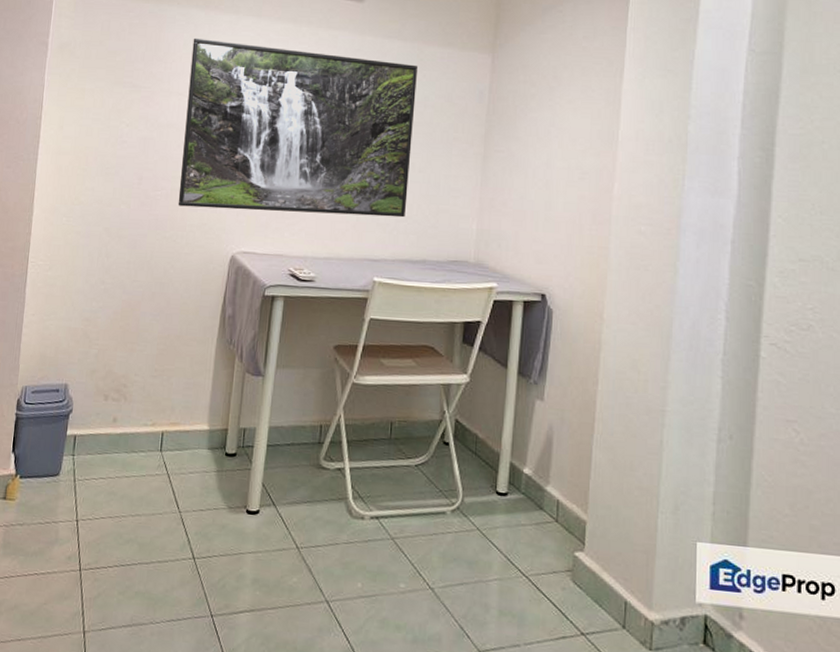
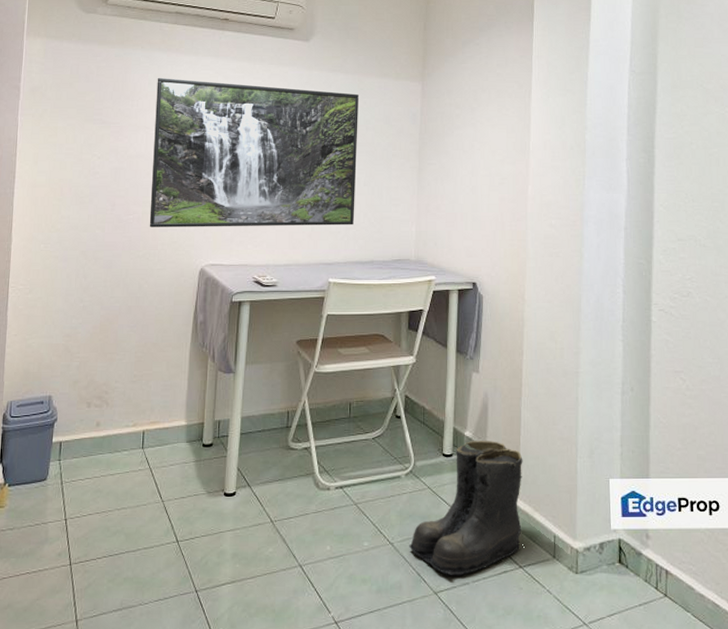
boots: none [452,479,592,635] -> present [409,440,523,575]

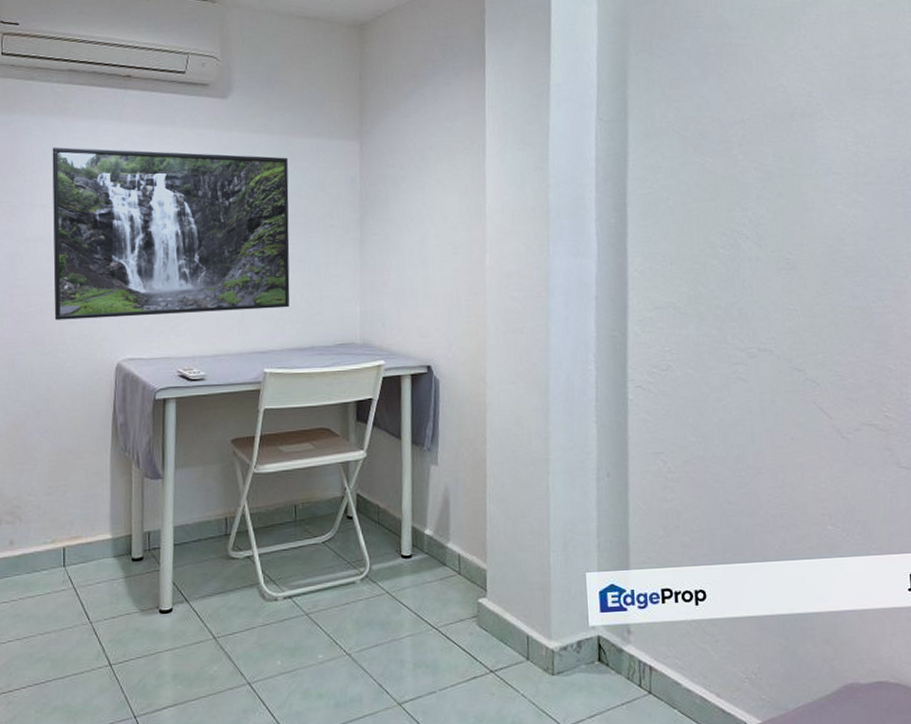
boots: present [409,440,523,575] -> none [368,538,493,685]

